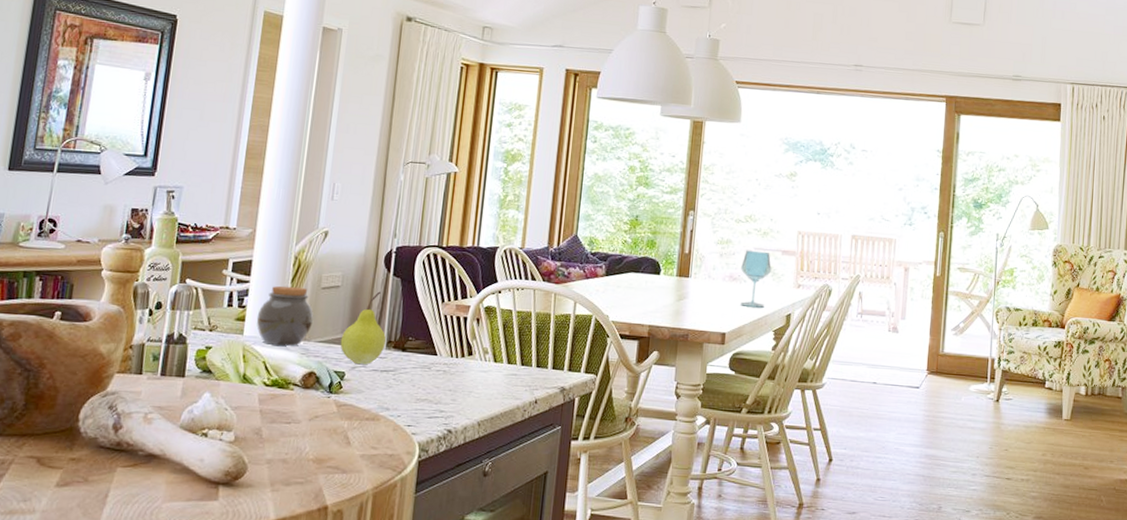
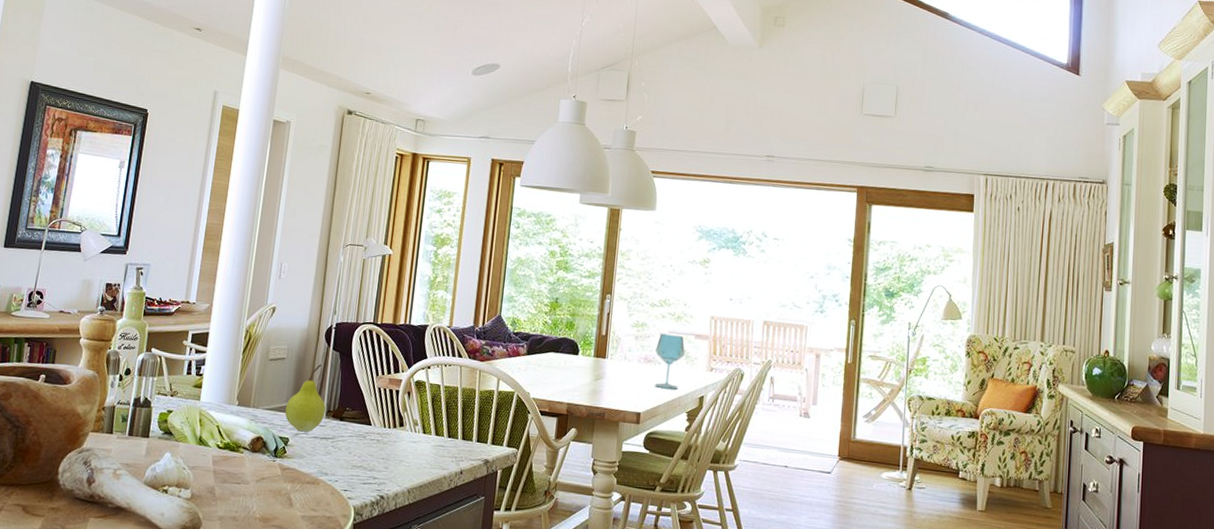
jar: present [256,285,314,346] -> none [211,356,262,412]

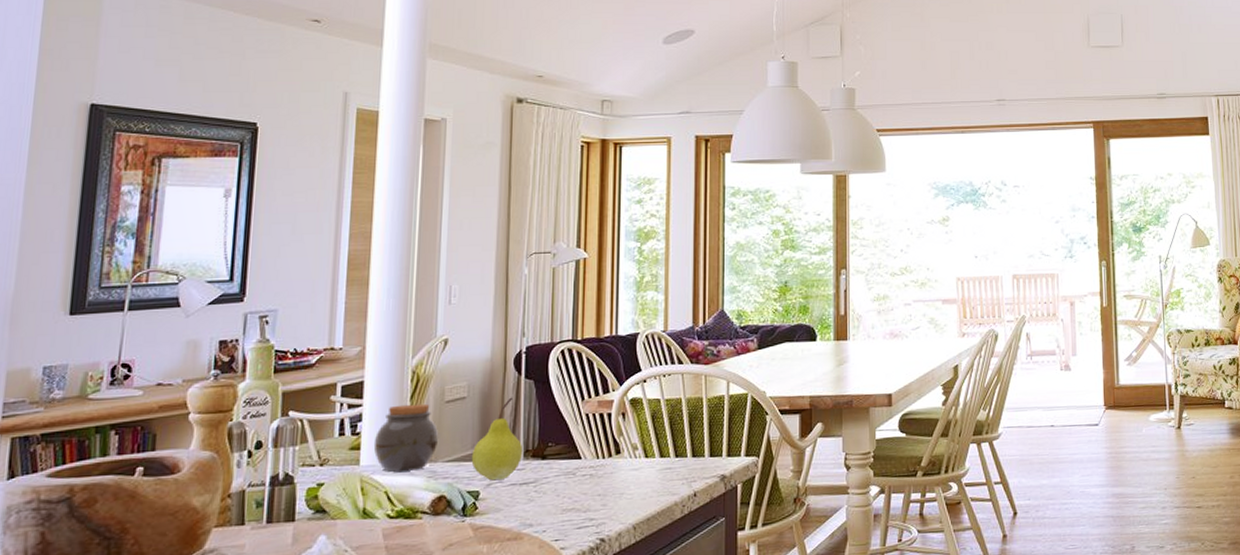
jar: none [211,356,262,412] -> present [373,403,439,472]
wine glass: present [655,333,685,389] -> none [901,303,933,363]

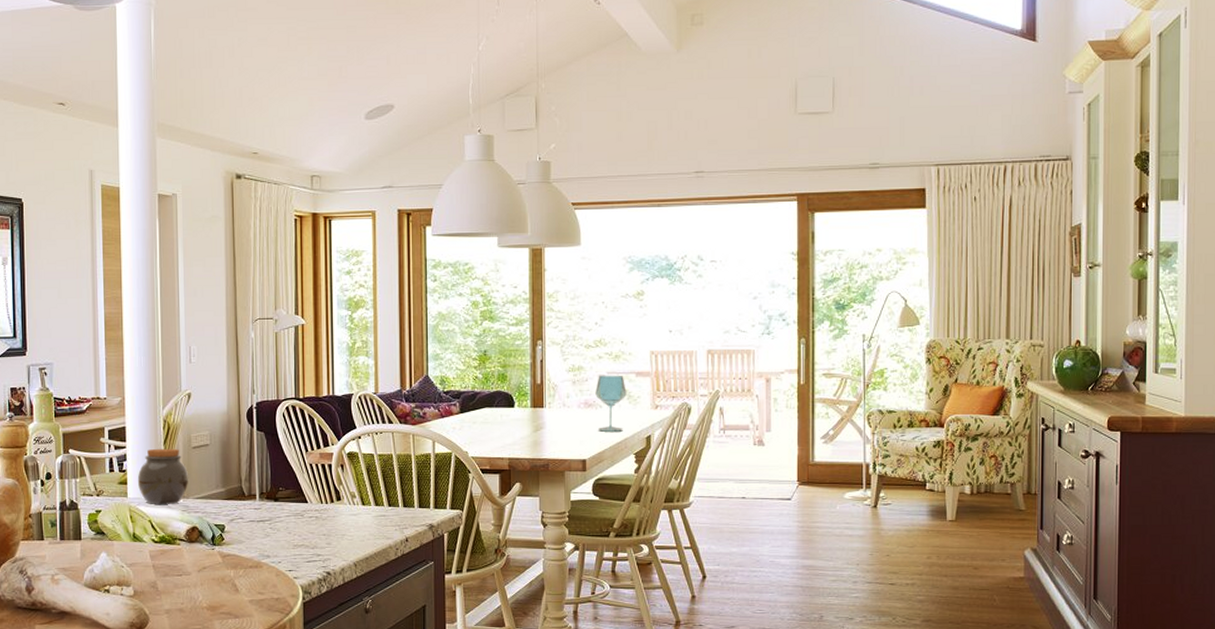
fruit: present [471,397,523,481] -> none [216,446,259,517]
wine glass: none [901,303,933,363] -> present [595,375,627,432]

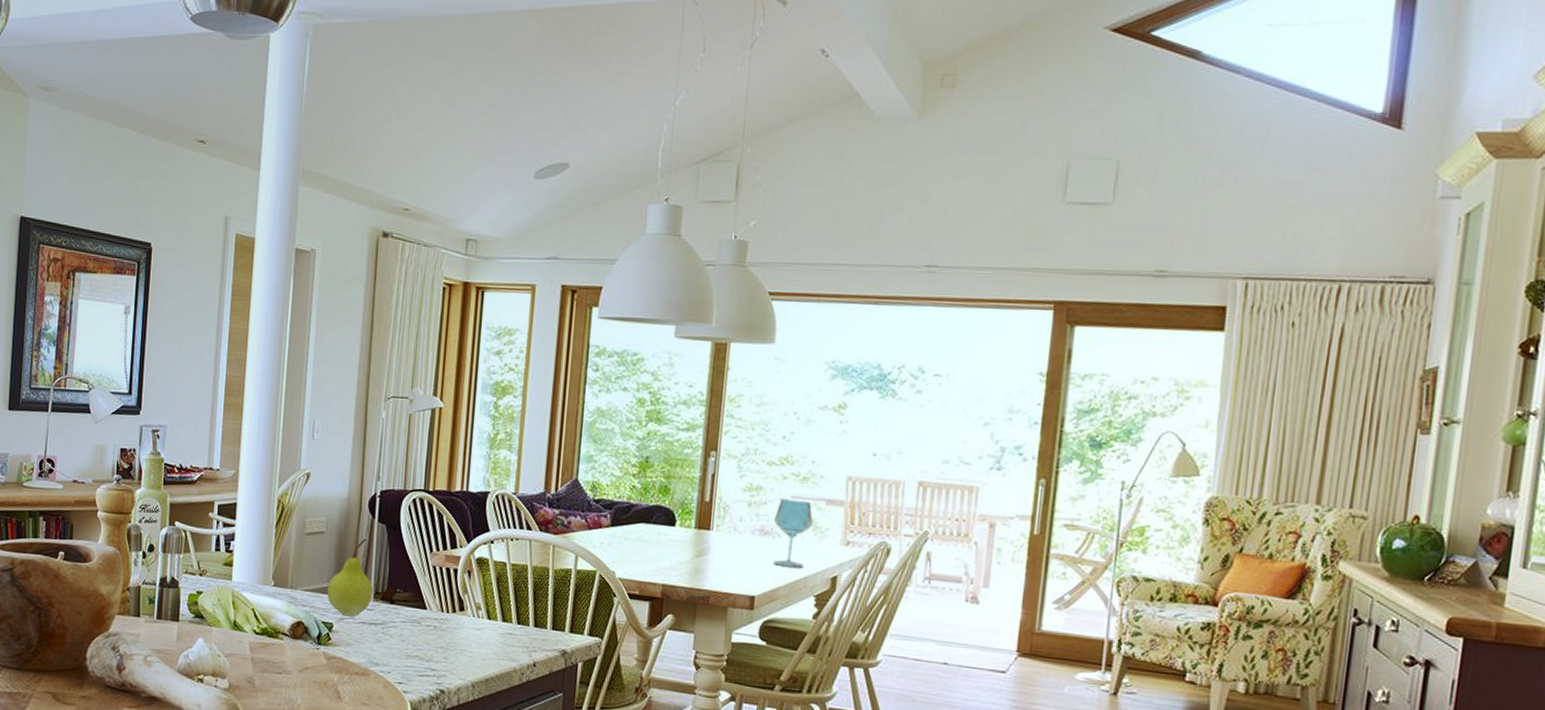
jar: present [137,448,189,504] -> none [243,530,300,594]
fruit: none [216,446,259,517] -> present [327,538,374,617]

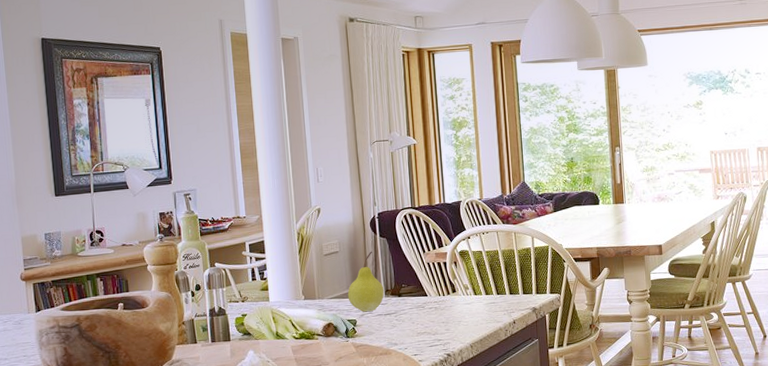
wine glass: present [773,498,813,568] -> none [666,172,693,221]

